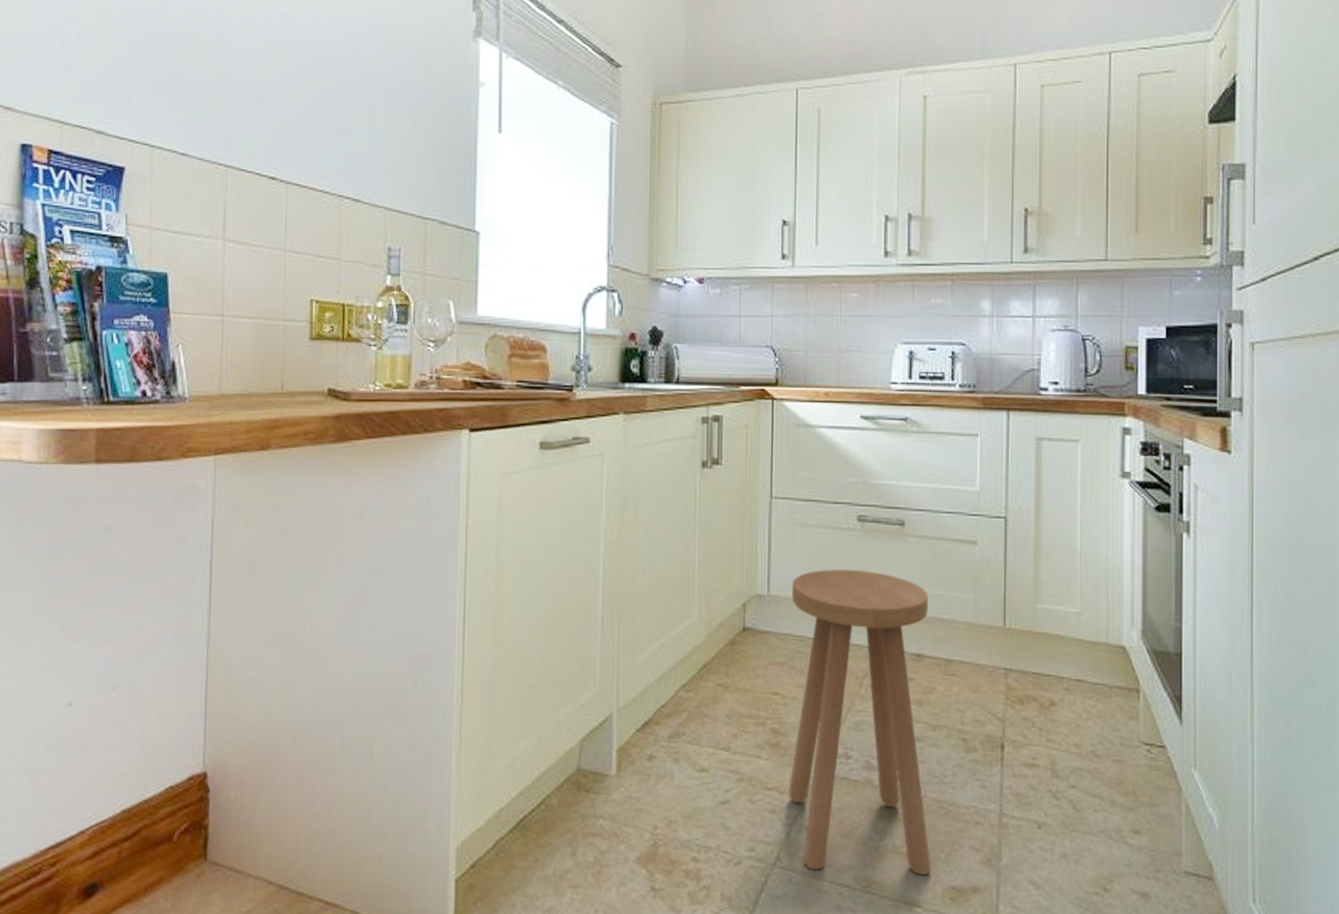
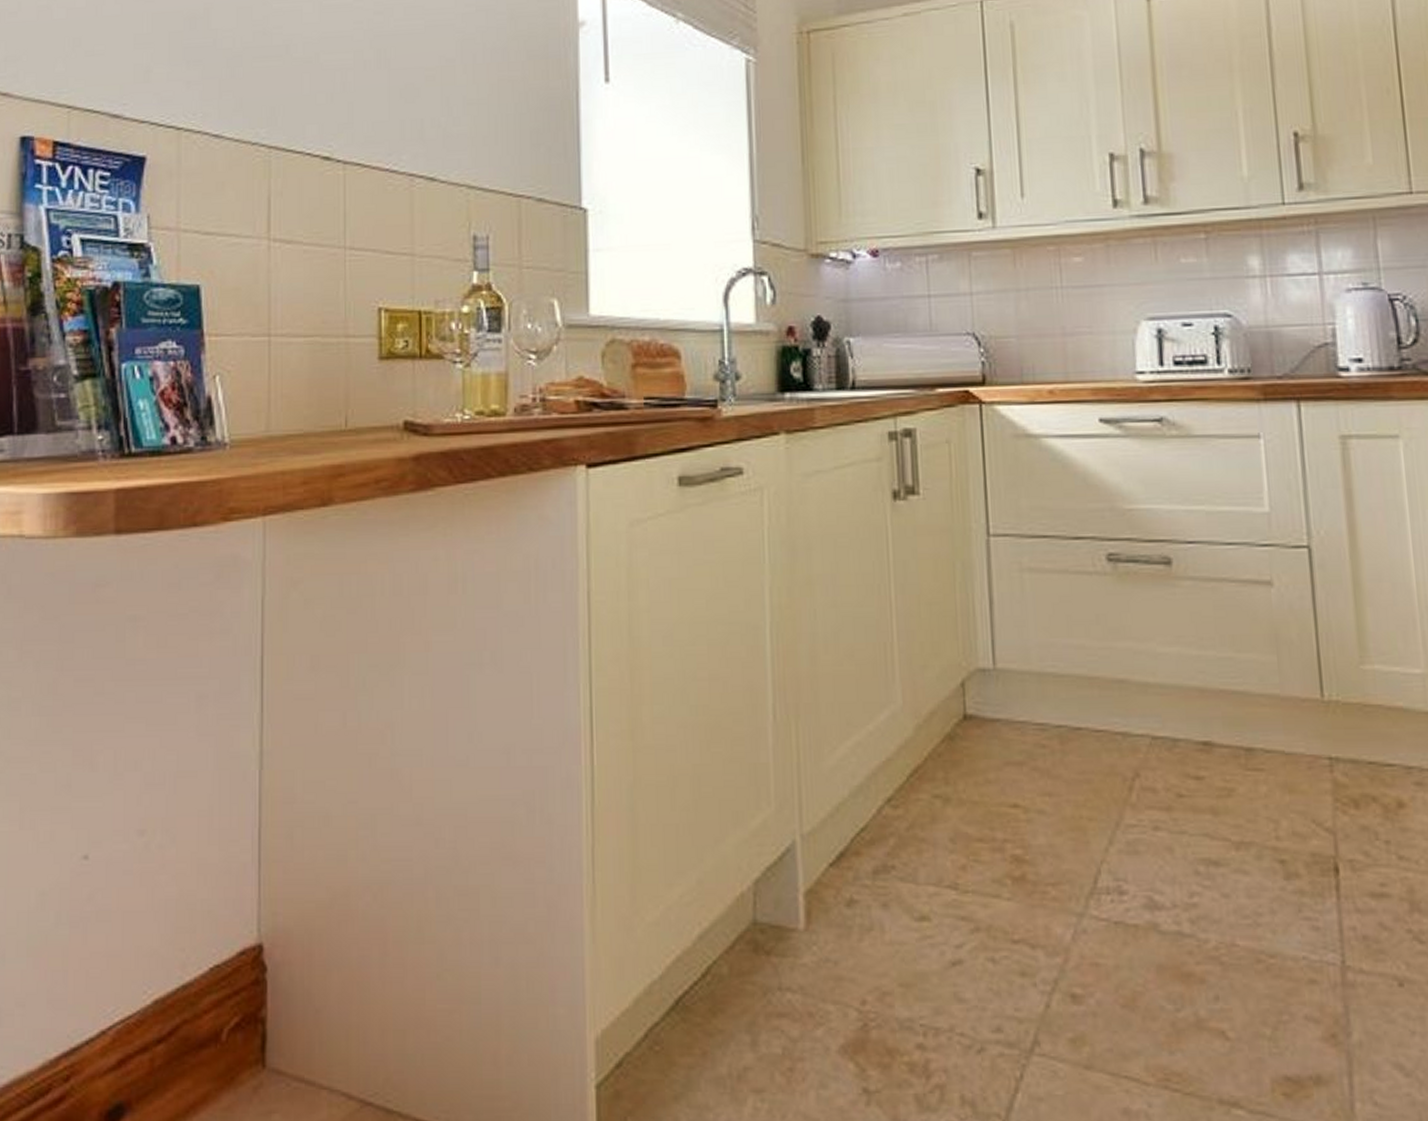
stool: present [788,569,931,875] -> none [1025,628,1252,1060]

